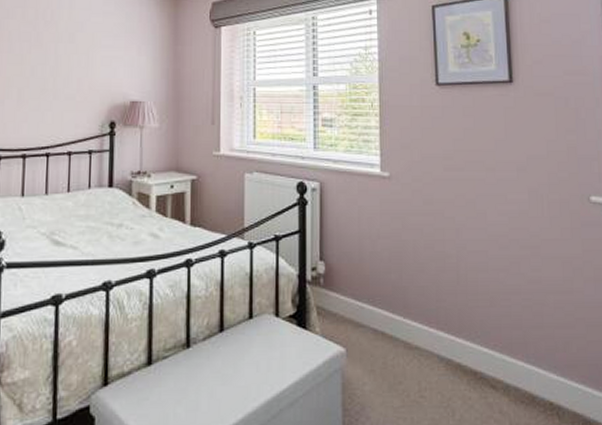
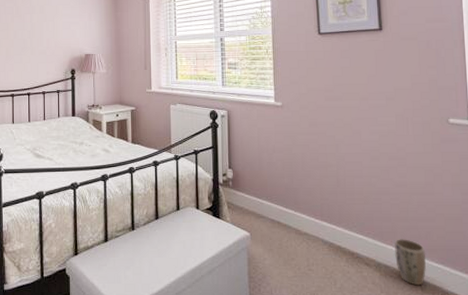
plant pot: none [526,352,564,414] -> present [395,239,426,286]

